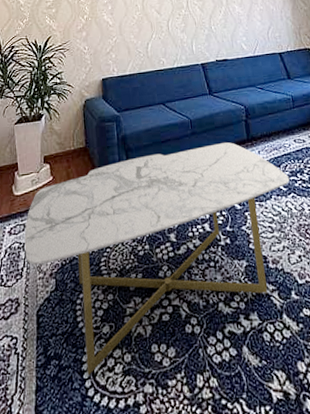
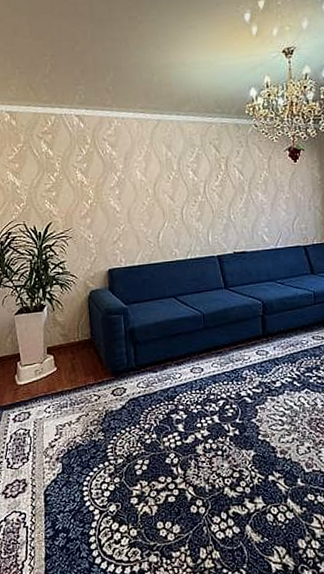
coffee table: present [24,142,290,376] -> none [29,338,305,547]

